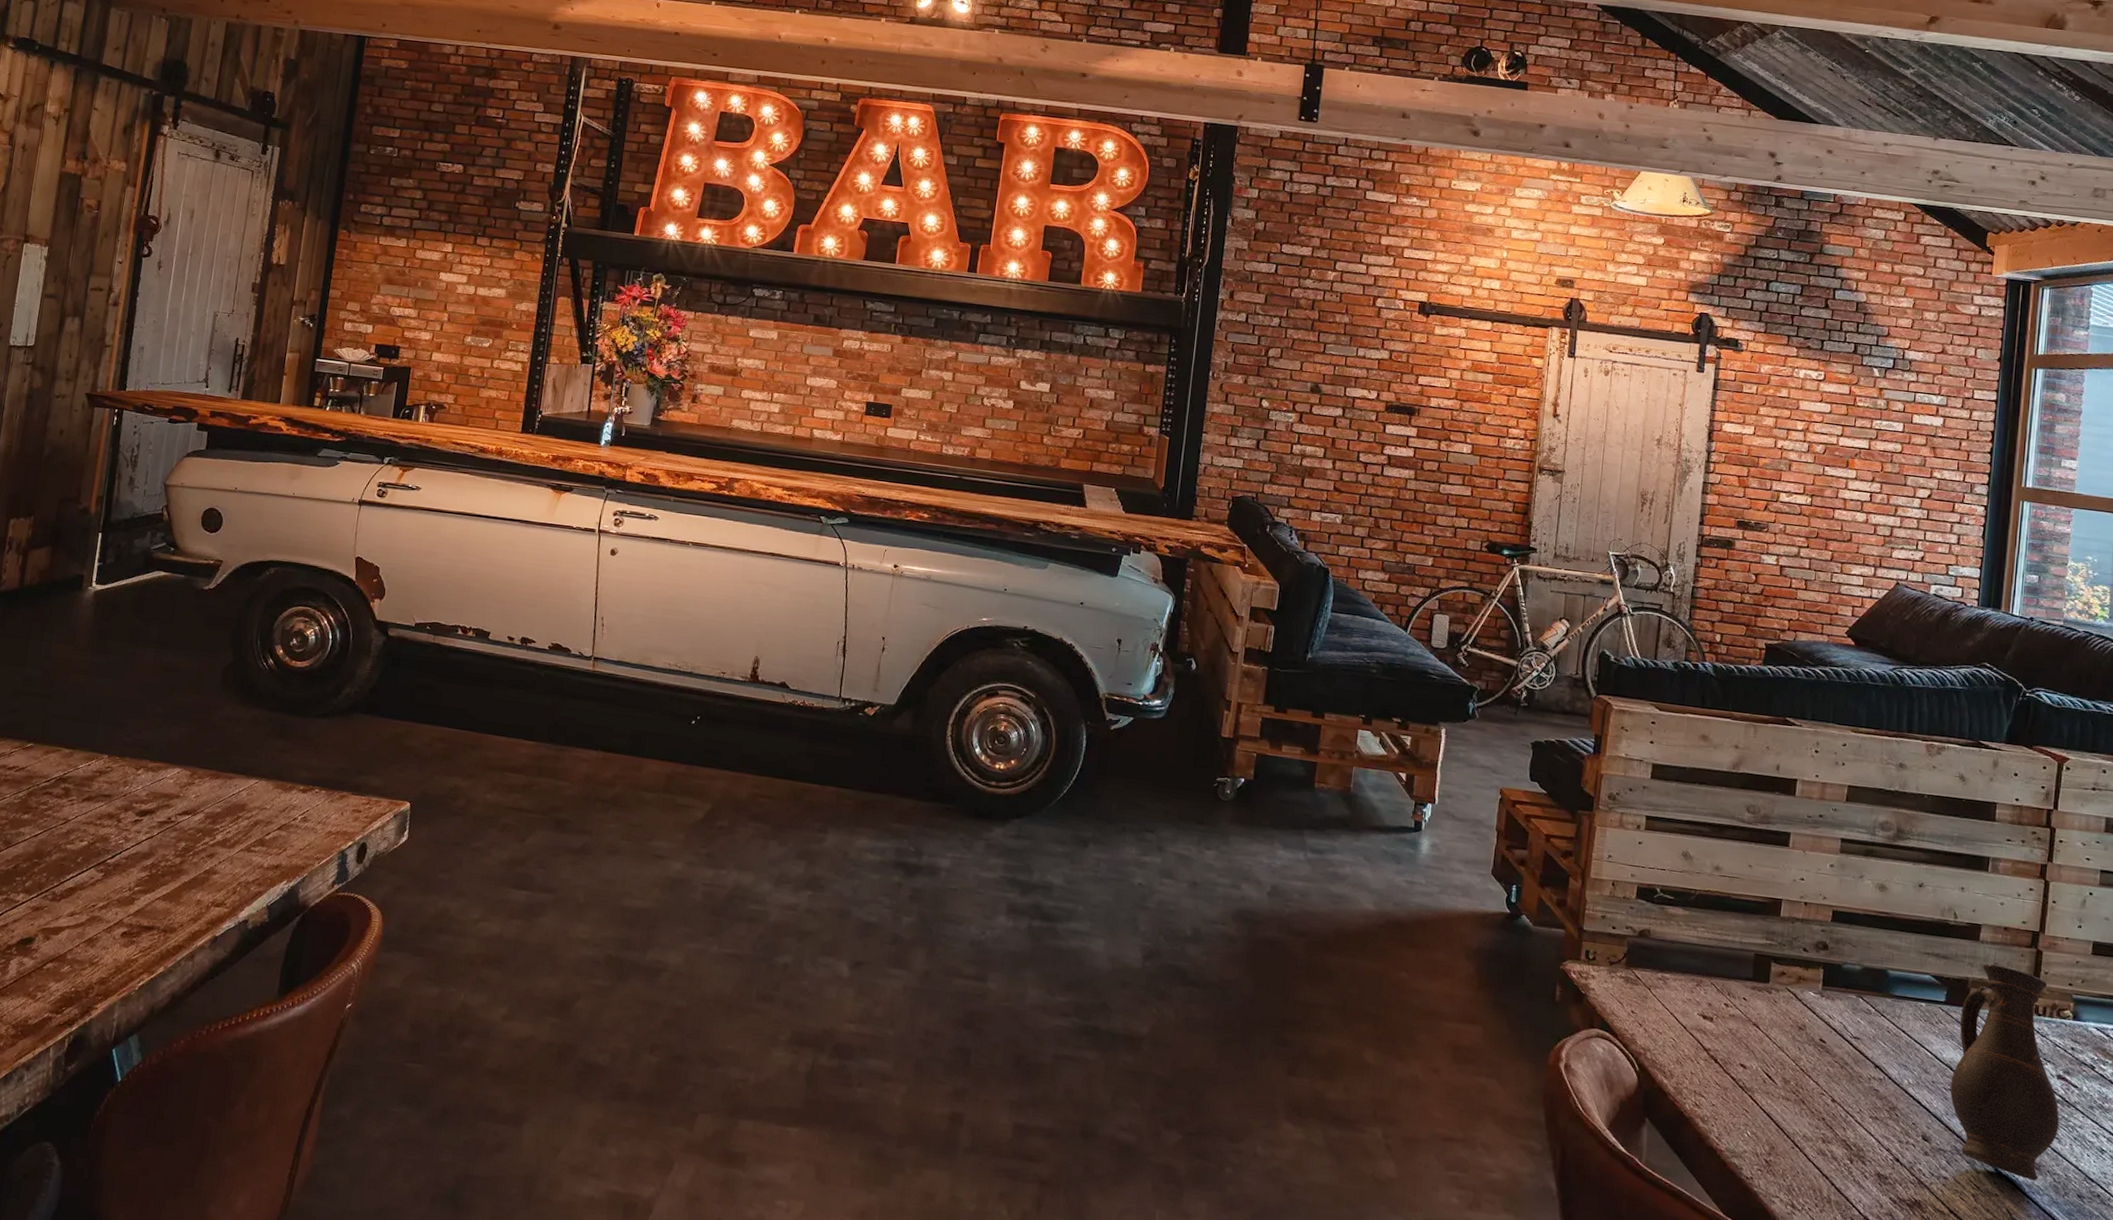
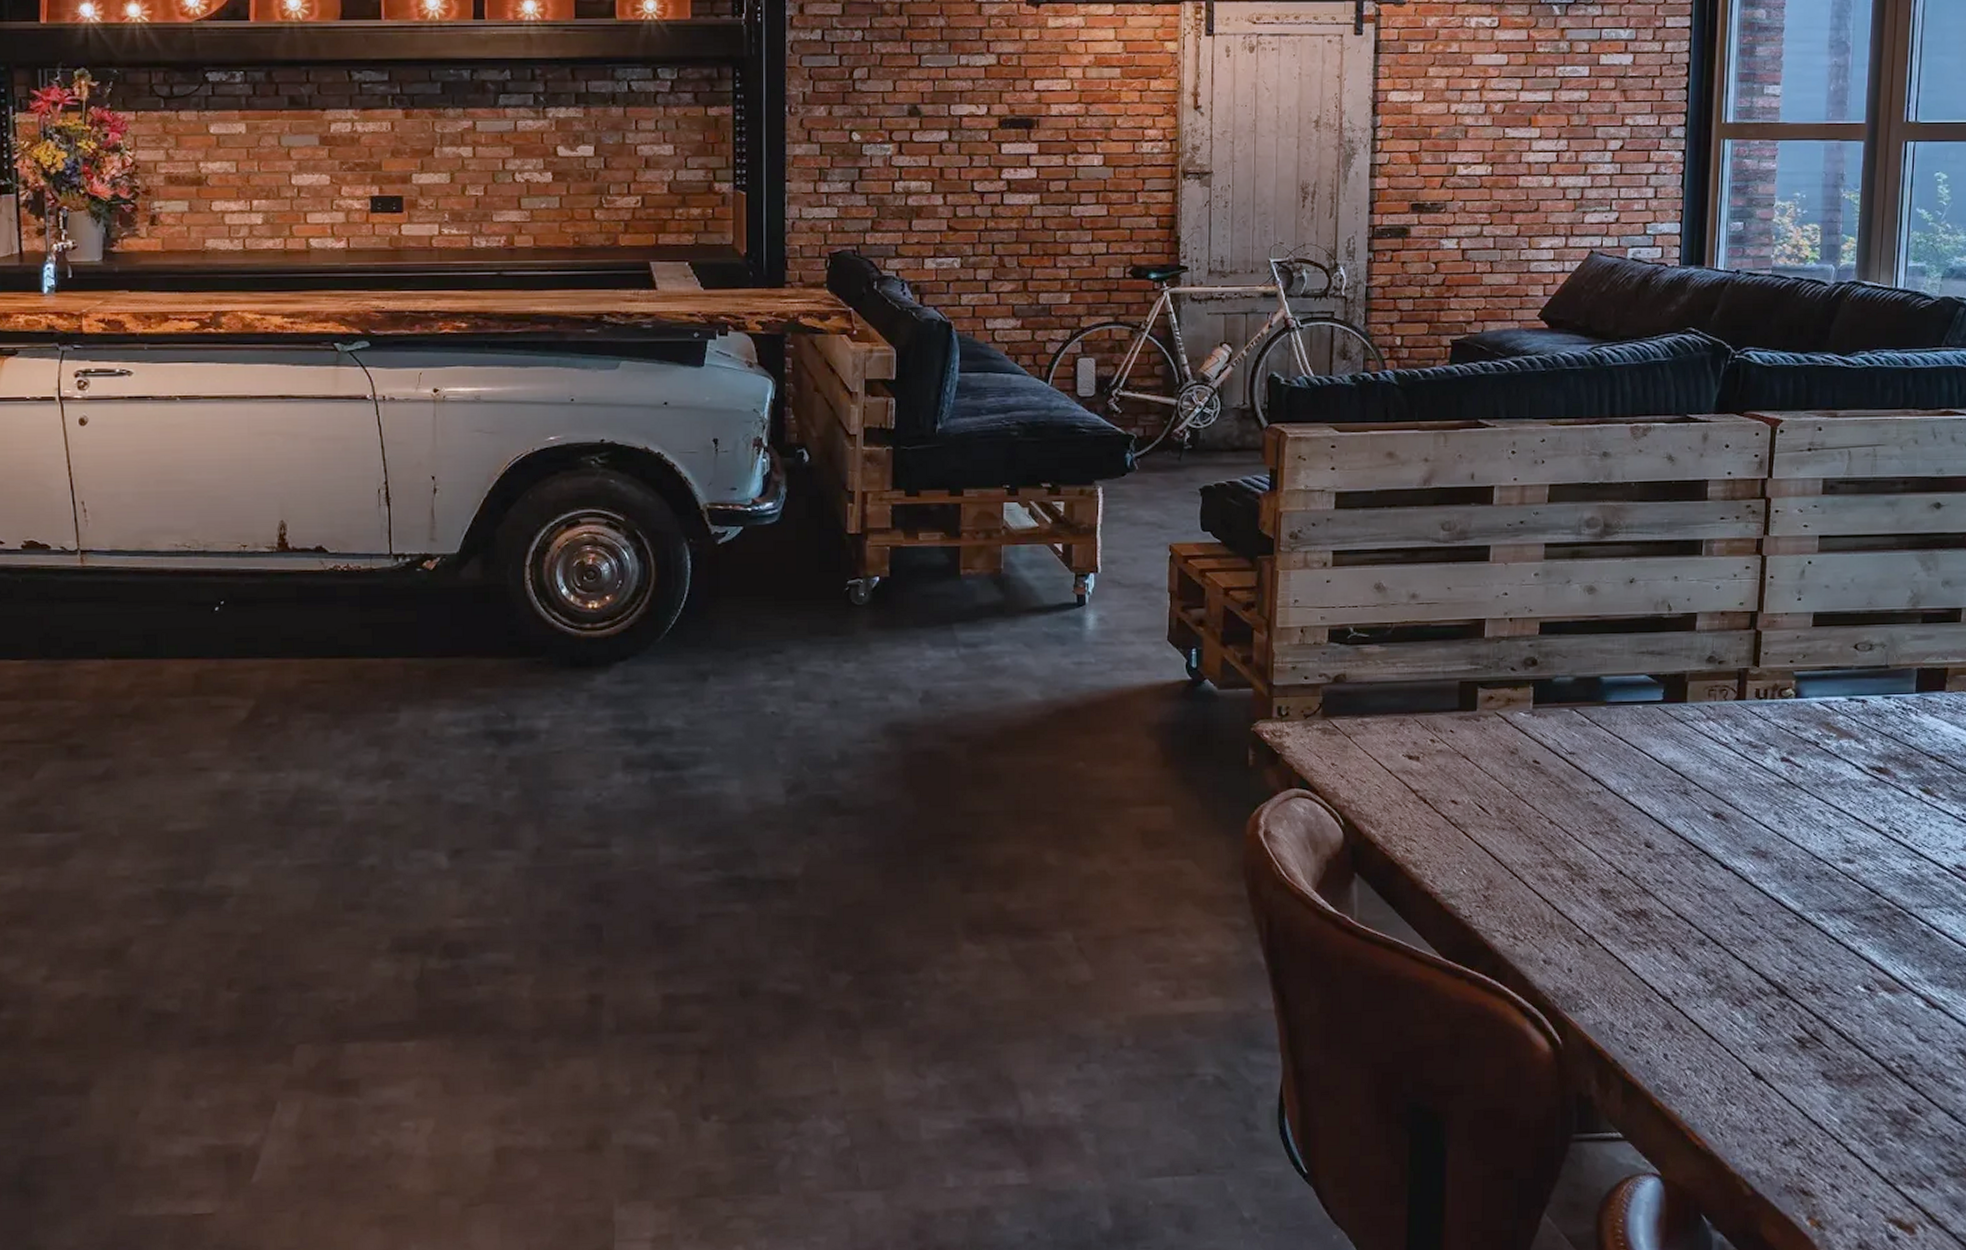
jug: present [1950,963,2060,1181] -> none [1671,653,1785,870]

